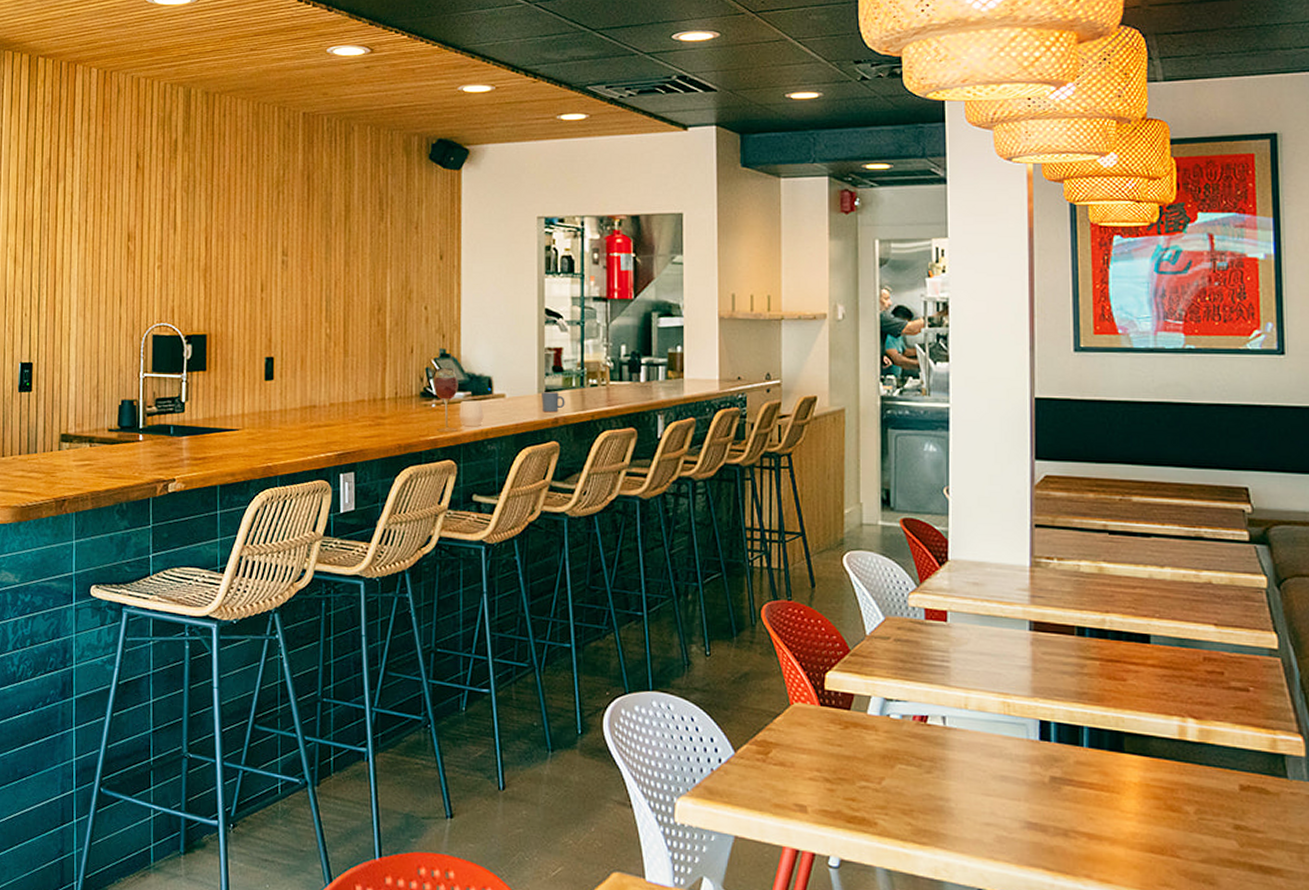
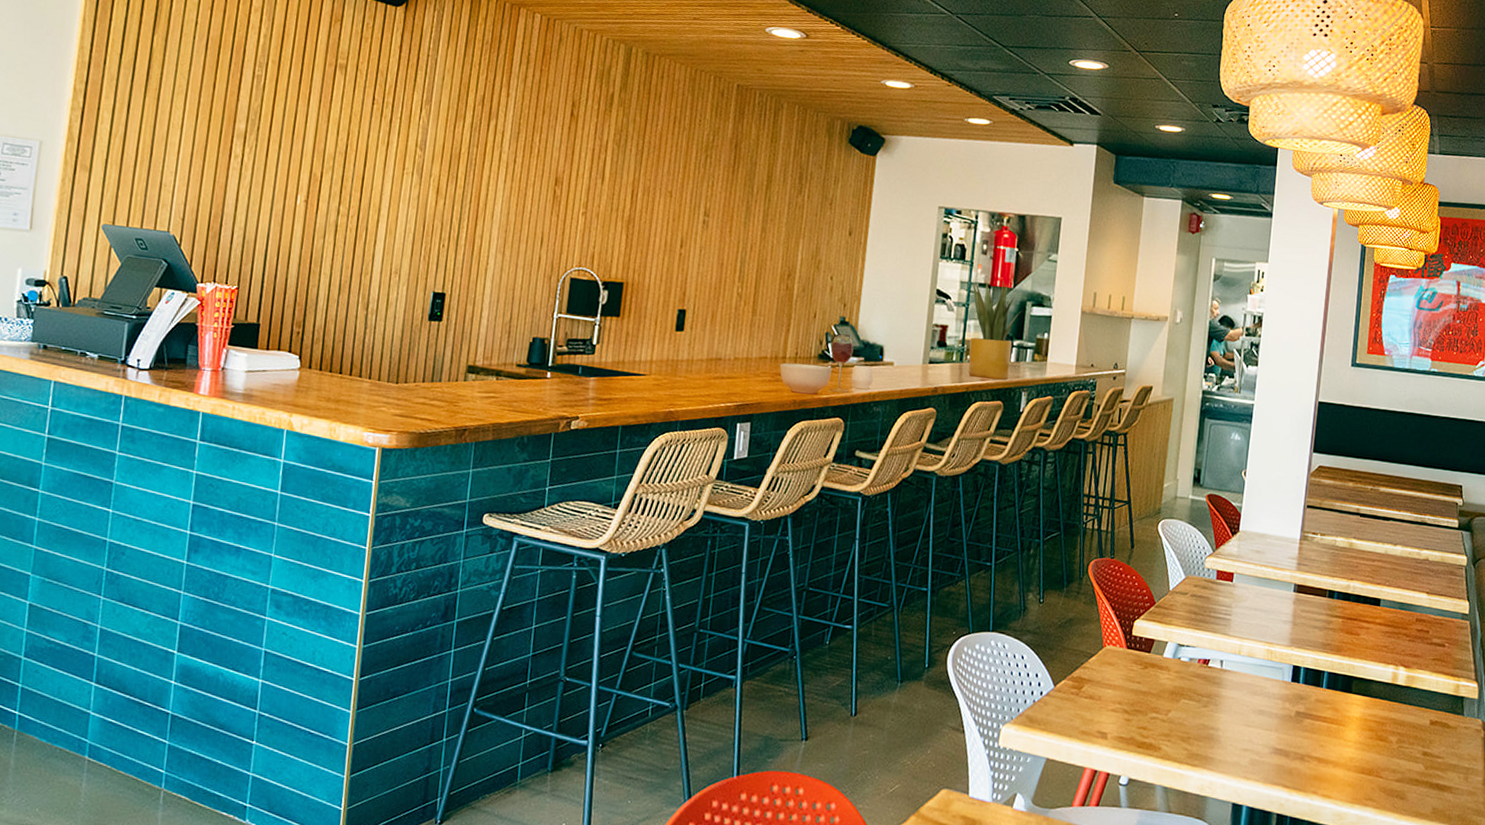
bowl: none [379,403,438,437] -> present [779,362,833,395]
mug: present [542,392,565,413] -> none [924,363,946,383]
planter: none [586,291,646,405] -> present [968,280,1021,381]

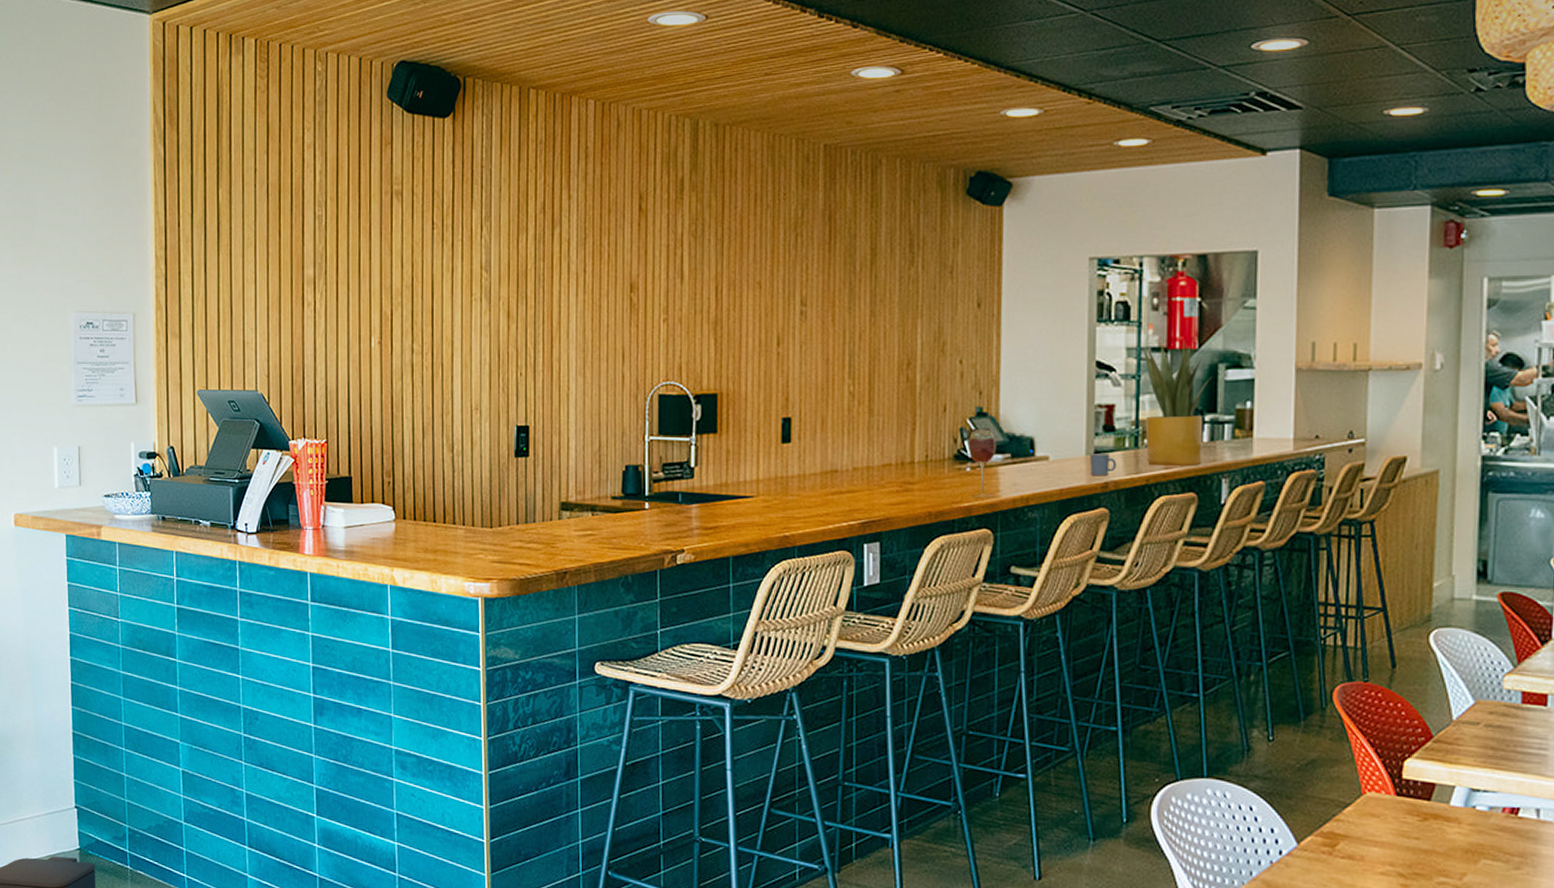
bowl: present [779,362,833,395] -> none [907,467,973,504]
cup: present [851,365,873,390] -> none [997,463,1025,493]
mug: none [924,363,946,383] -> present [1090,454,1117,477]

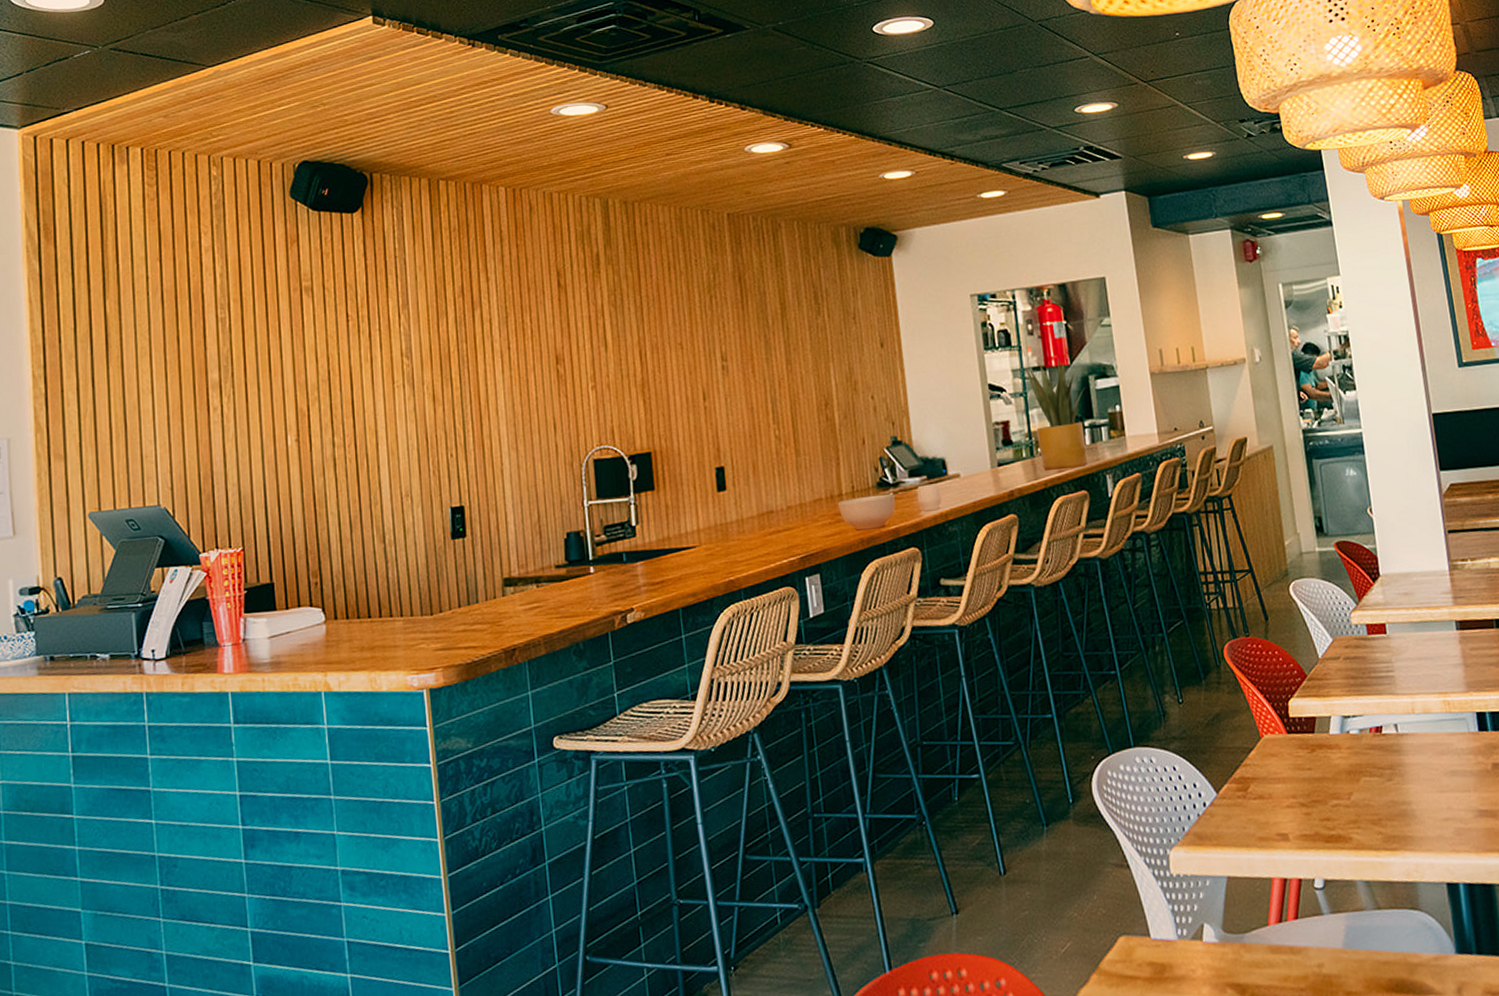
bowl: none [907,467,973,504] -> present [837,493,896,531]
wineglass: present [967,428,997,499] -> none [887,454,918,521]
cup: none [997,463,1025,493] -> present [917,483,942,512]
mug: present [1090,454,1117,477] -> none [995,465,1019,487]

